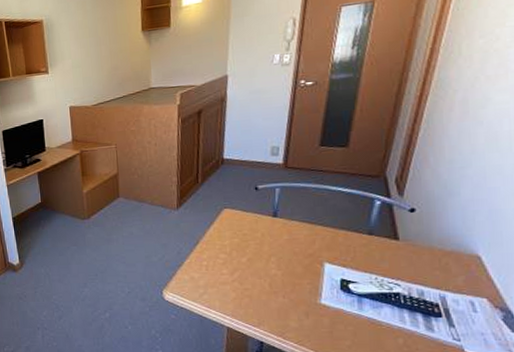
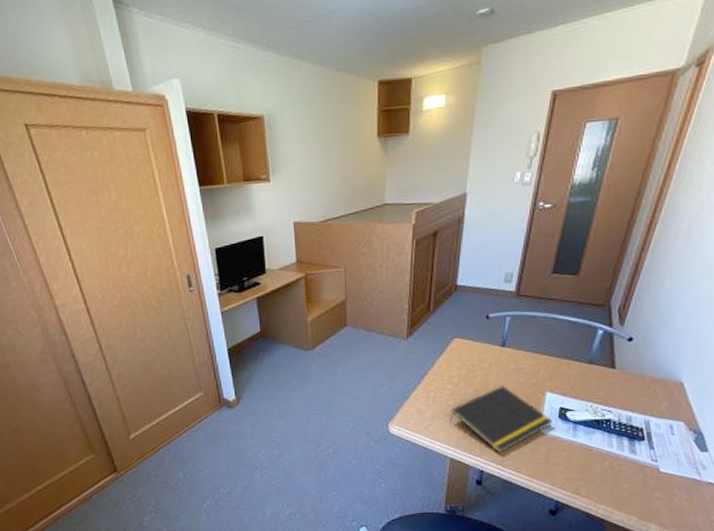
notepad: none [224,255,335,324] -> present [450,385,553,453]

